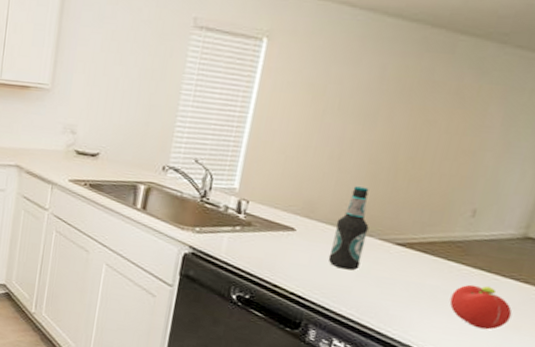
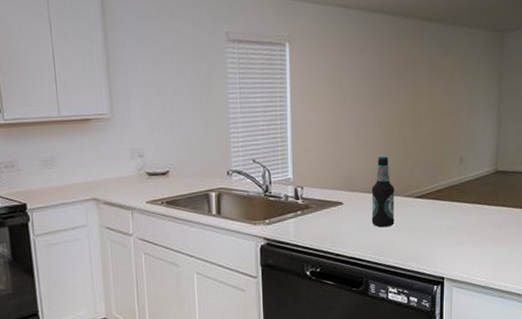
fruit: present [449,284,513,330] -> none [459,214,500,250]

